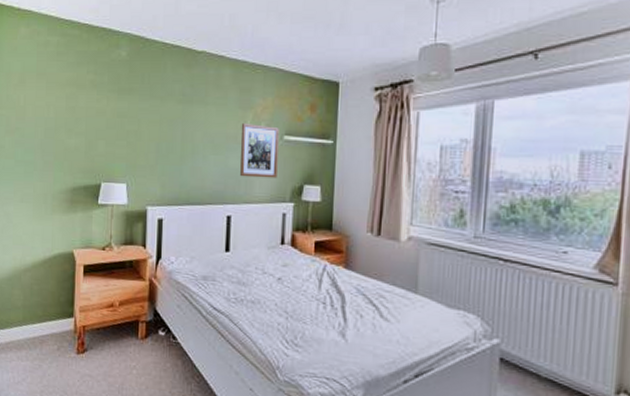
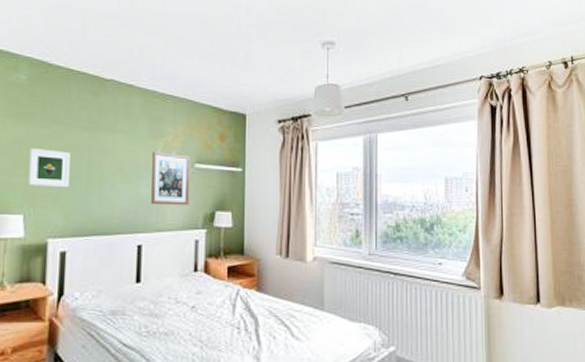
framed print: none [130,121,166,159] -> present [28,148,71,188]

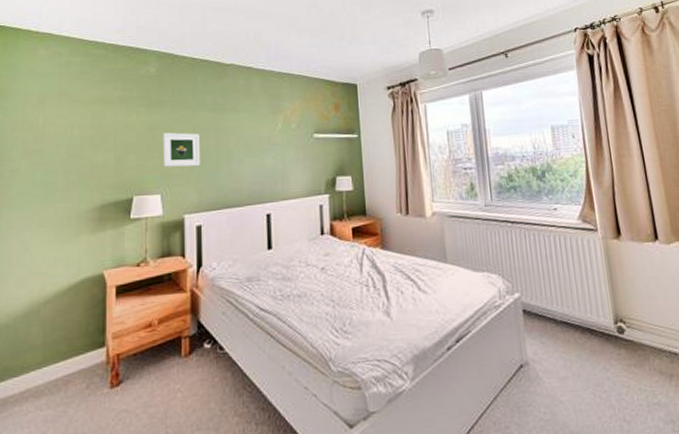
wall art: present [151,150,190,206] -> none [273,125,311,176]

